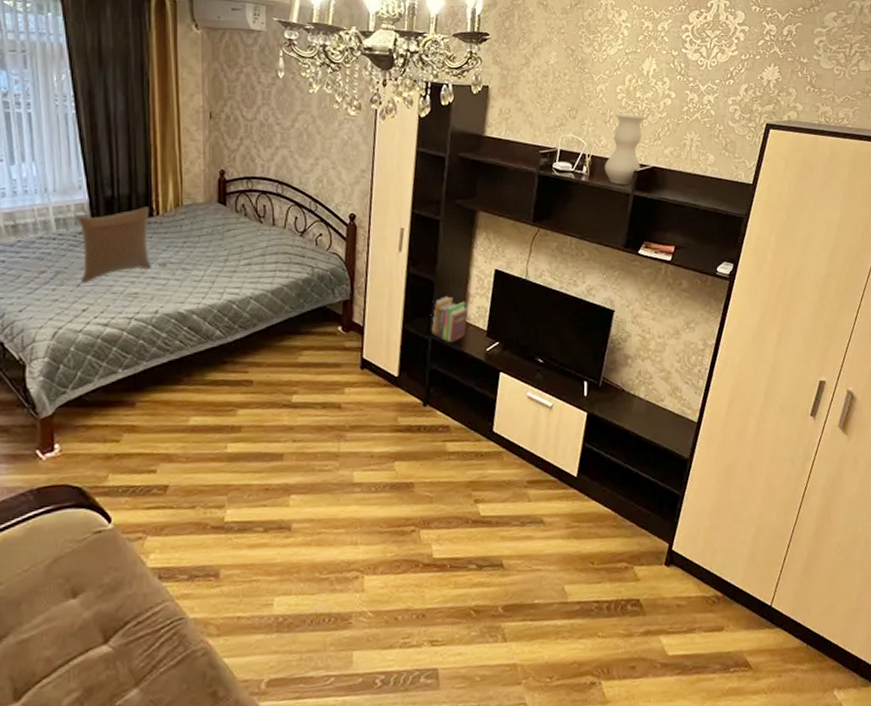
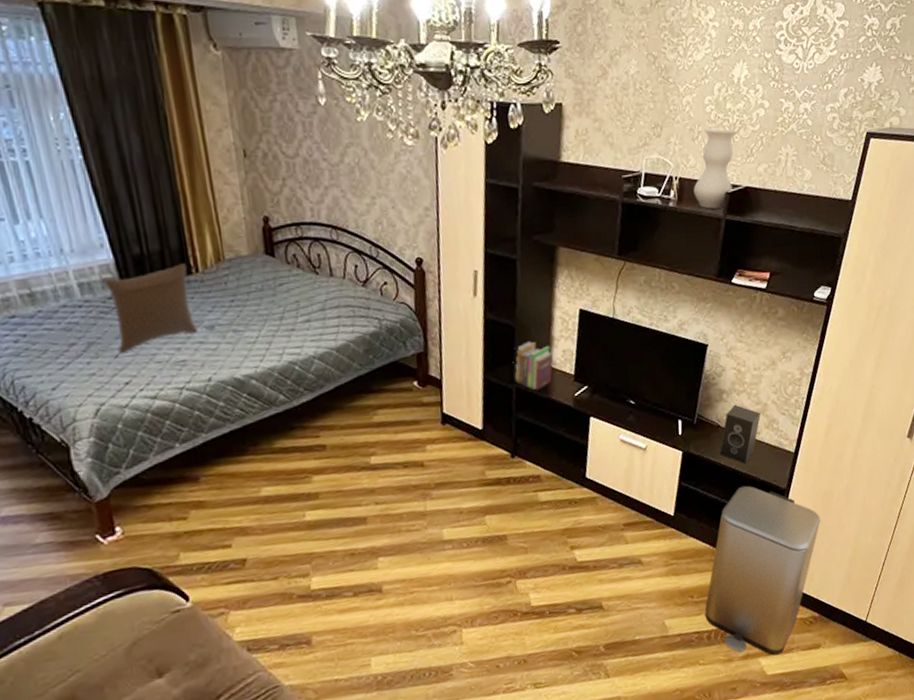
pedal bin: none [605,452,724,635] -> present [704,485,821,656]
speaker: none [624,370,664,430] -> present [720,404,761,464]

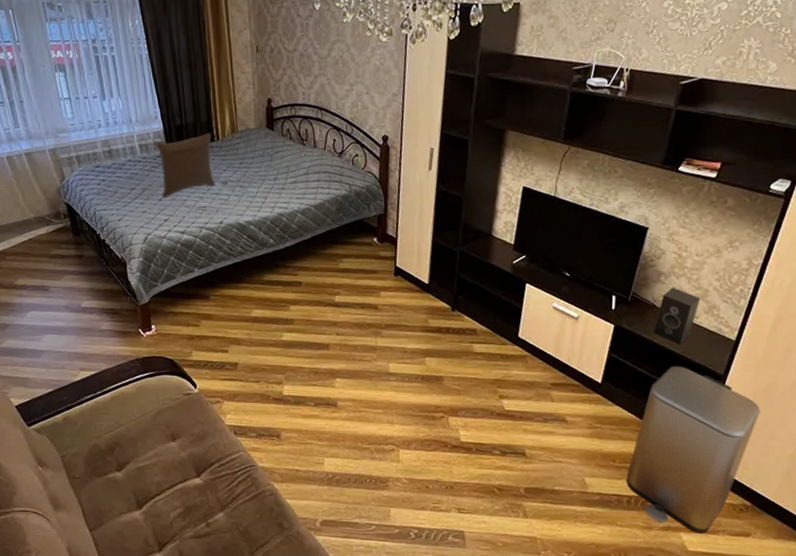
books: present [511,341,553,391] -> none [457,212,495,255]
vase: present [693,128,739,209] -> none [644,22,697,100]

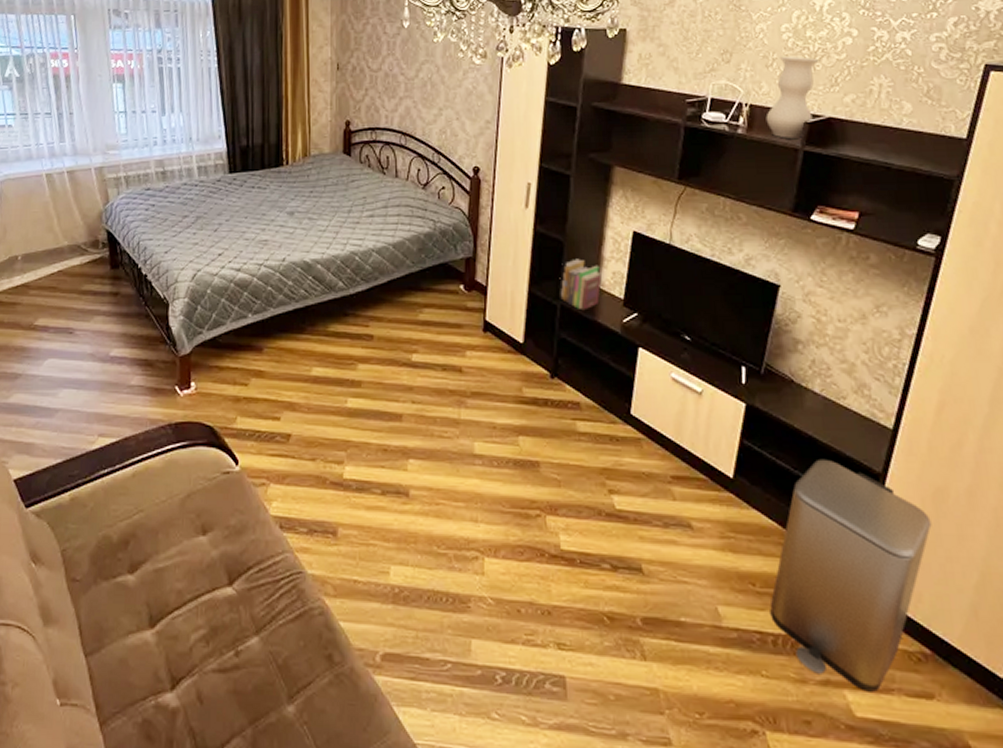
pillow: present [155,133,216,199] -> none [216,156,281,229]
books: none [457,212,495,255] -> present [557,259,602,311]
vase: none [644,22,697,100] -> present [766,56,821,138]
speaker: present [653,287,700,345] -> none [793,358,847,432]

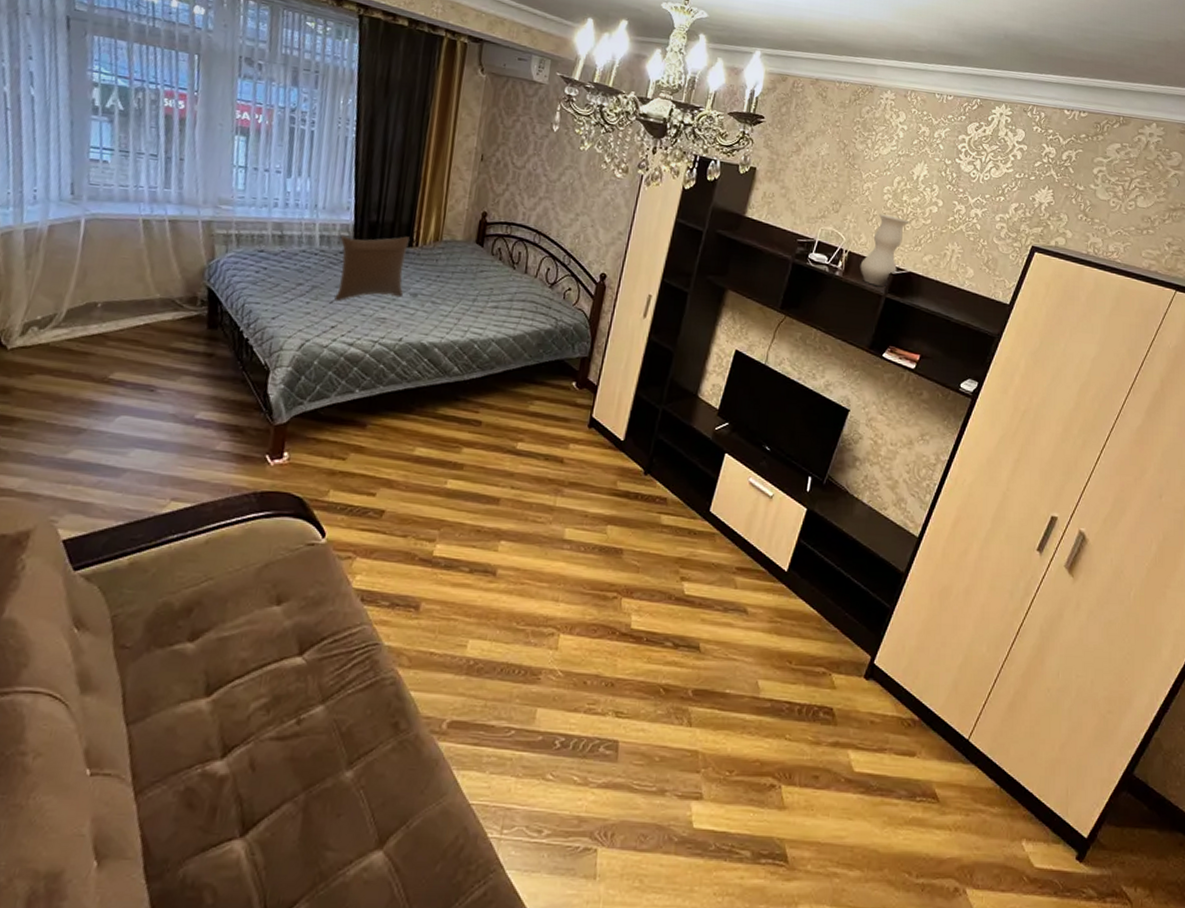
pillow: none [216,156,281,229] -> present [334,235,410,302]
books: present [557,259,602,311] -> none [660,369,702,416]
pedal bin: present [769,458,932,692] -> none [800,558,935,752]

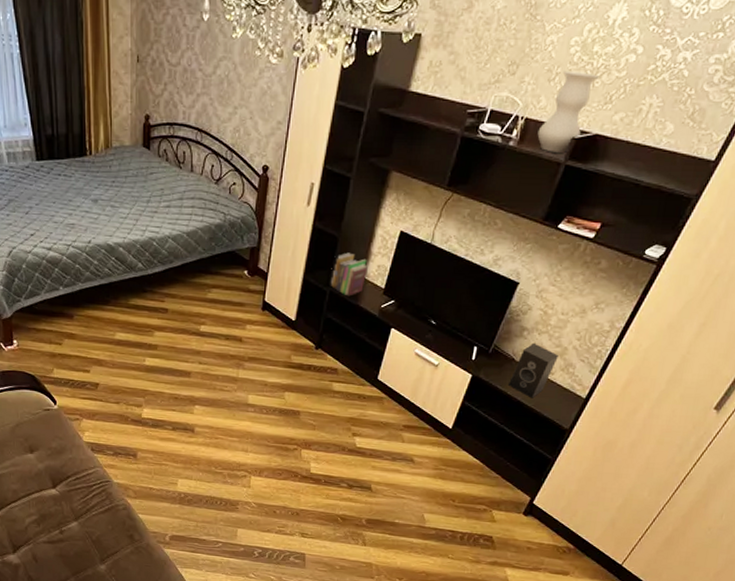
pillow: present [334,235,410,302] -> none [24,146,86,212]
books: none [660,369,702,416] -> present [327,252,368,297]
speaker: none [844,474,890,537] -> present [509,342,558,399]

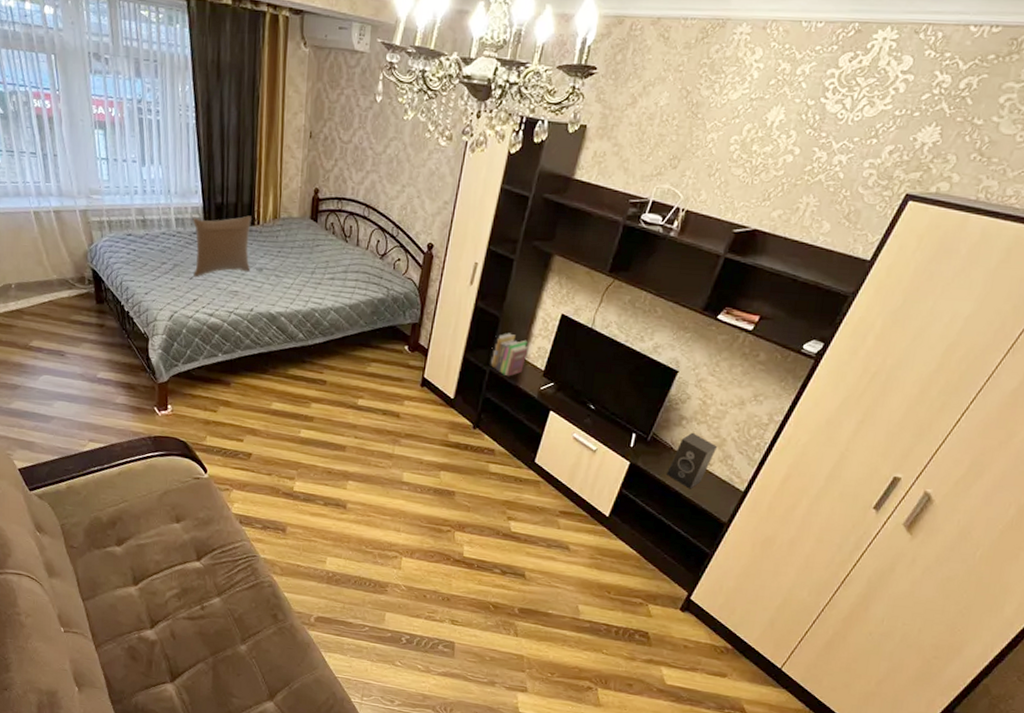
pillow: none [24,146,86,212] -> present [192,215,251,277]
vase: present [537,71,601,153] -> none [697,167,760,246]

